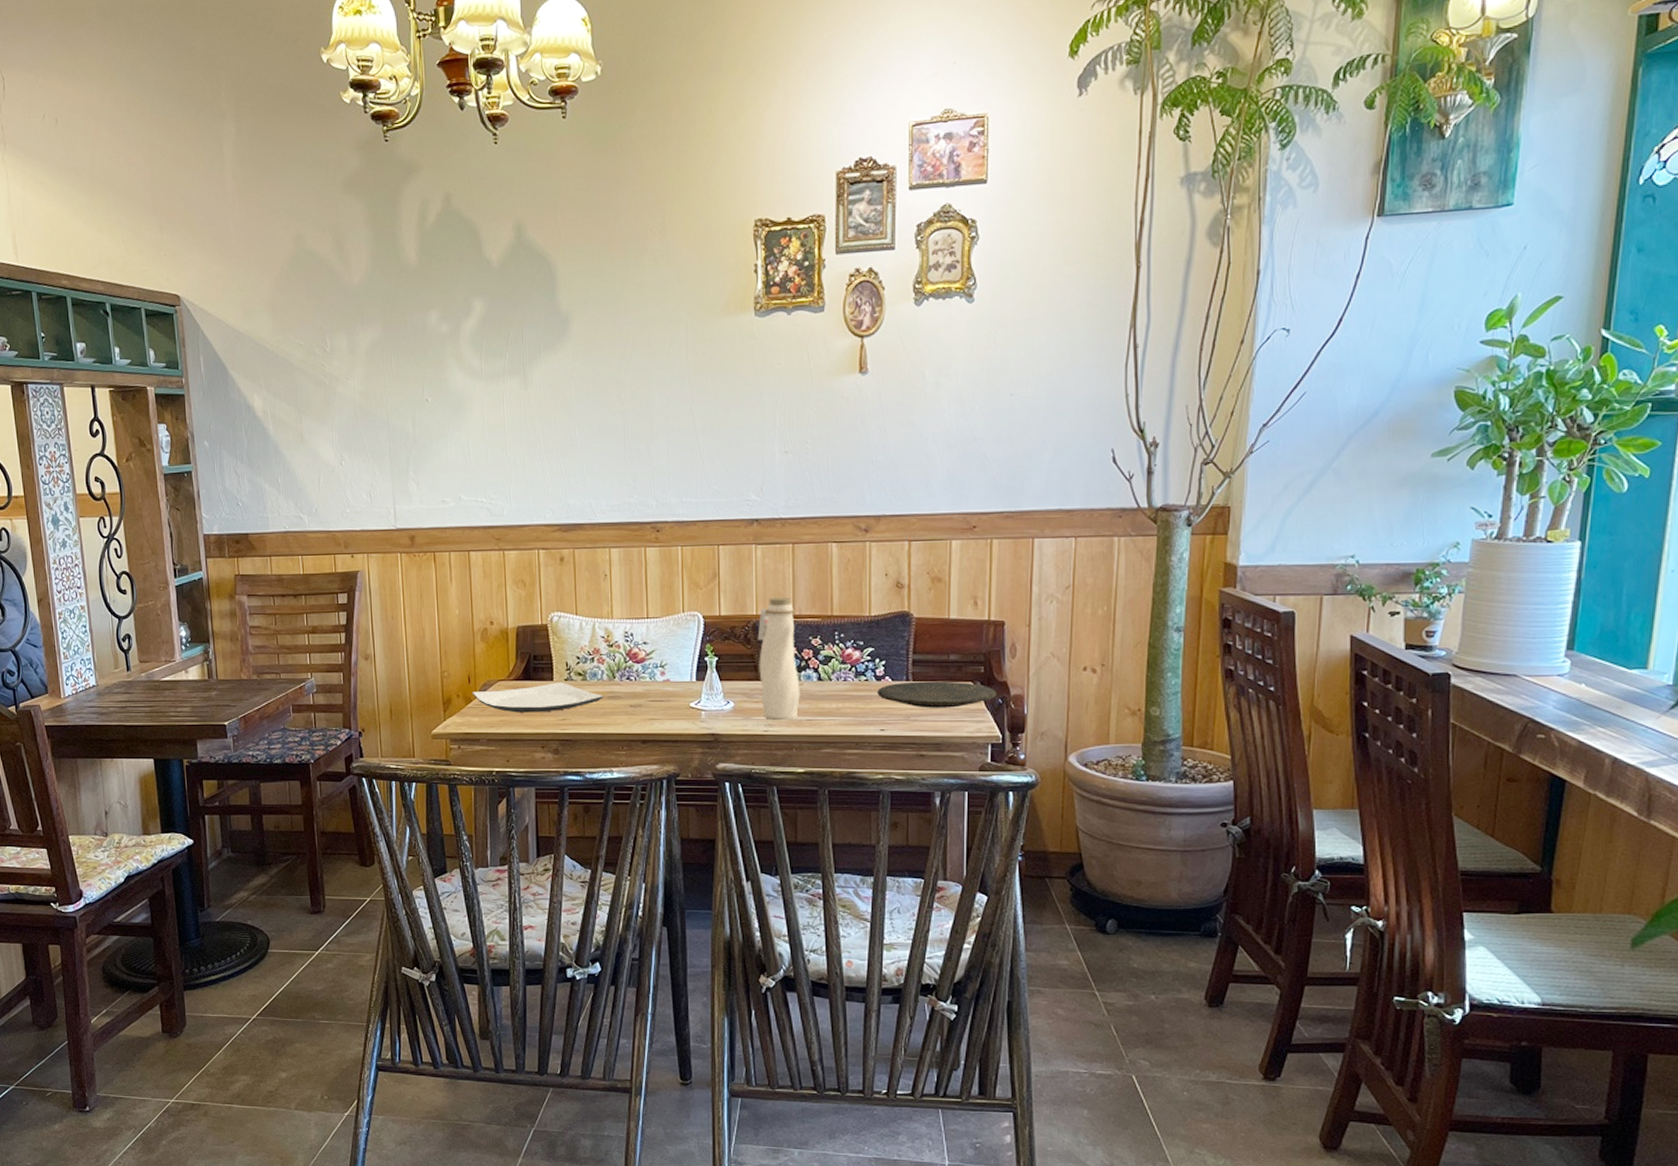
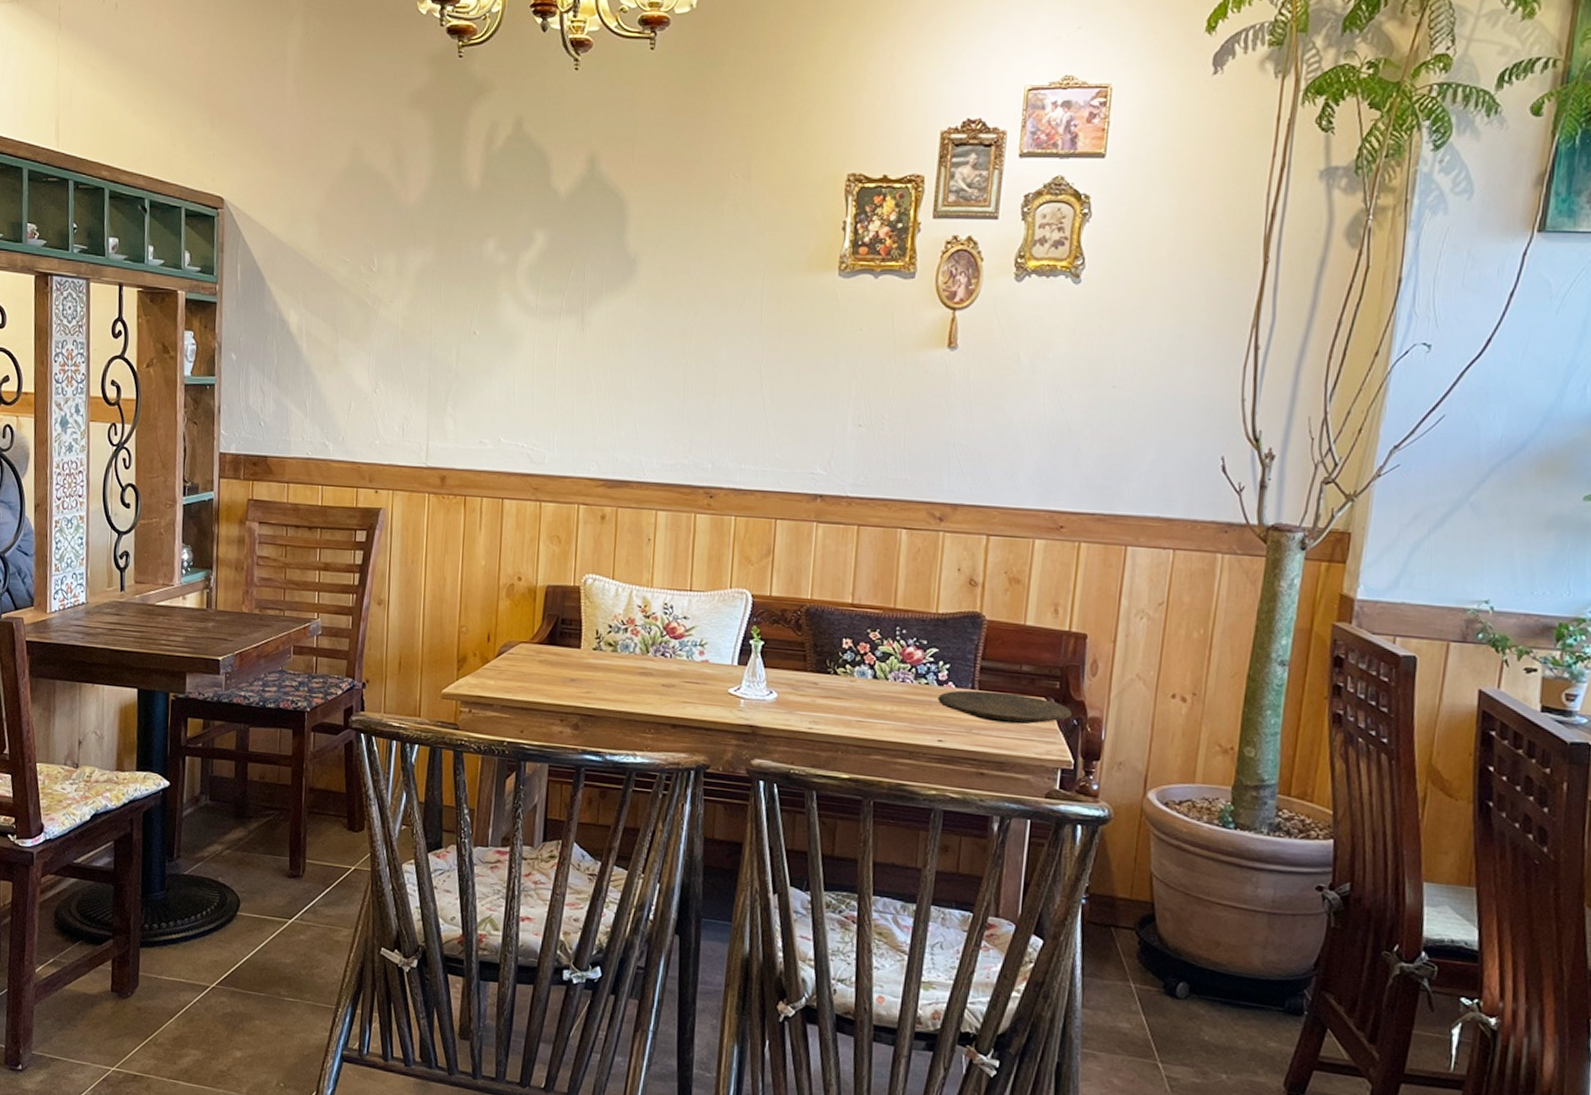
plate: present [473,682,604,713] -> none [491,650,634,682]
water bottle: present [757,597,800,720] -> none [807,582,856,718]

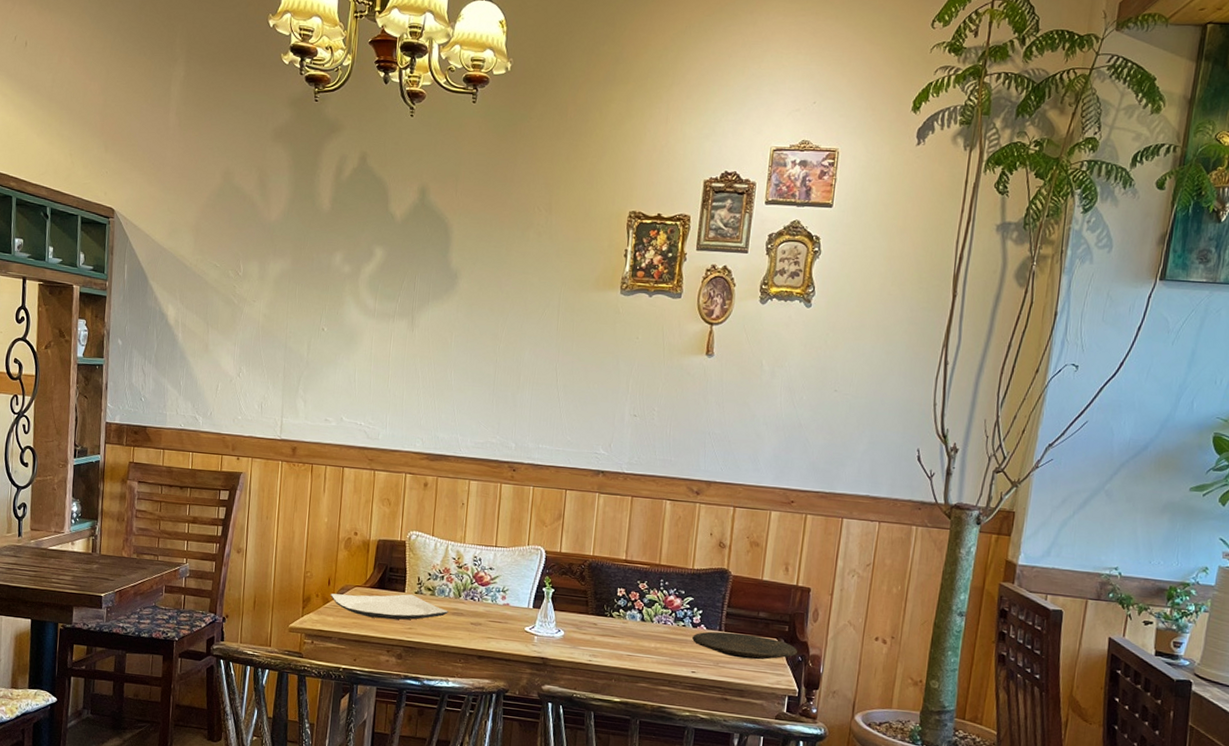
plate: none [491,650,634,682] -> present [331,593,449,620]

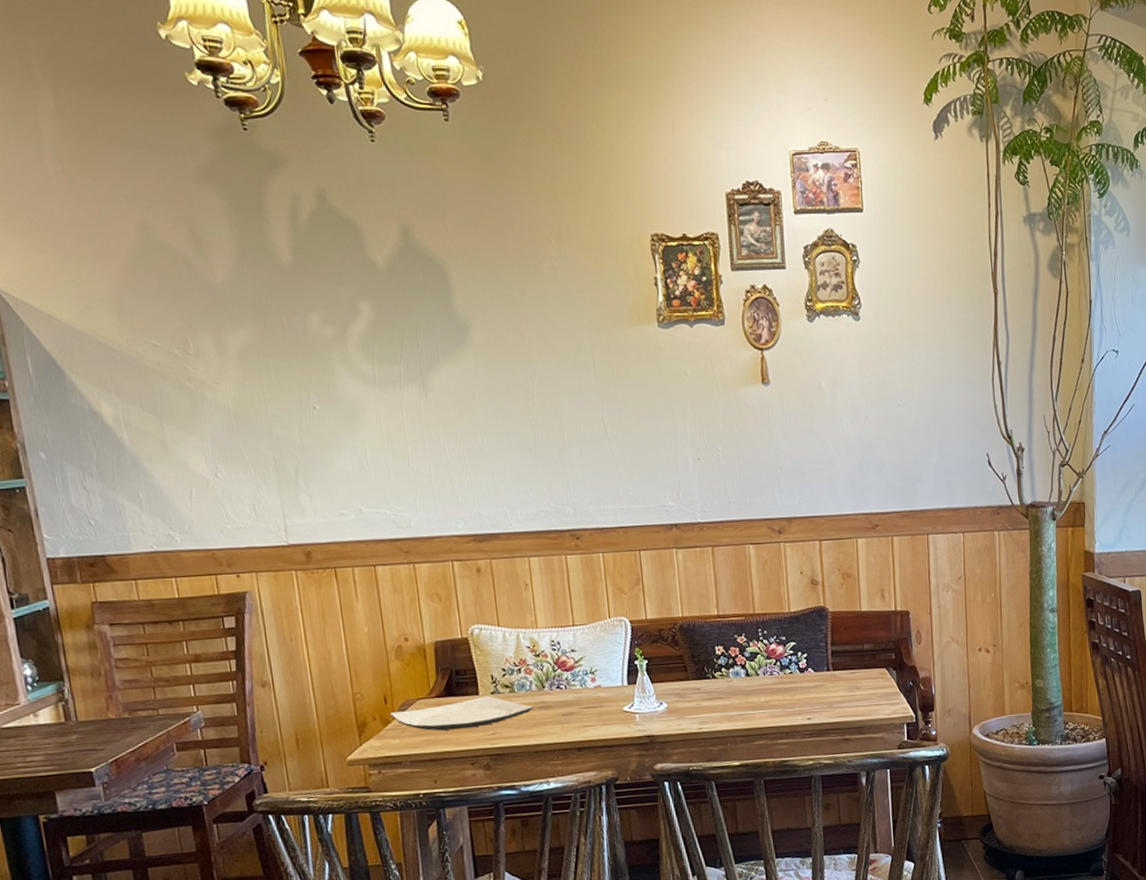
plate: present [692,631,797,660] -> none [802,669,907,696]

